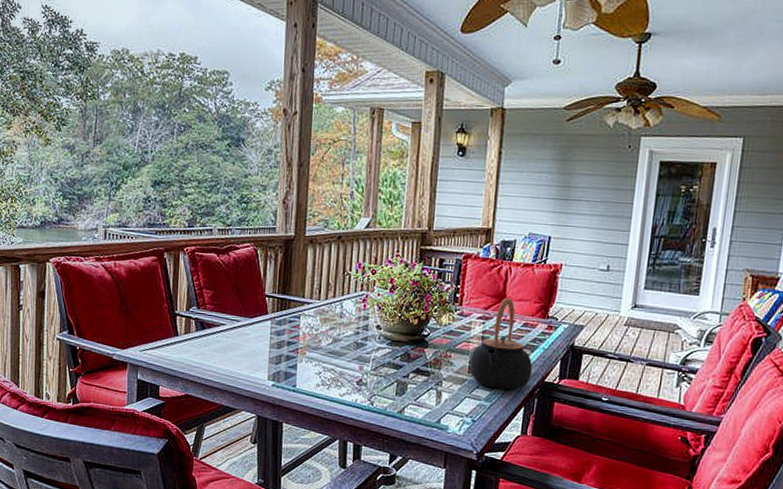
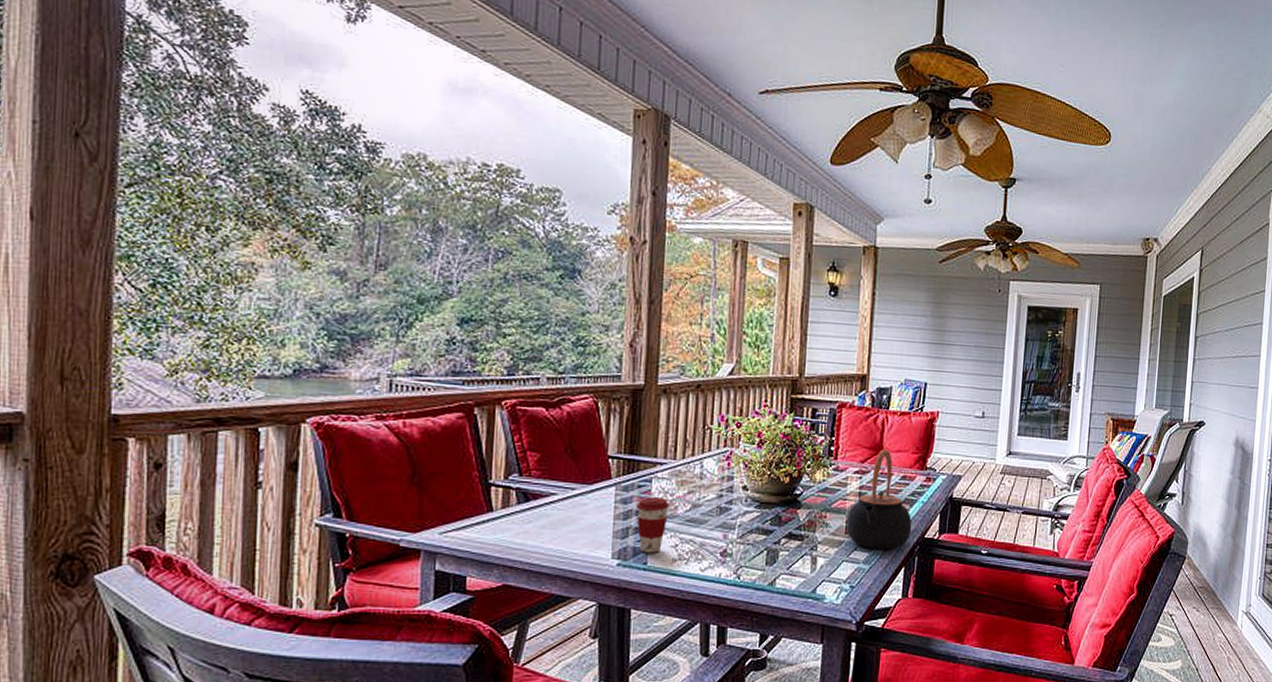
coffee cup: none [287,331,314,378] -> present [636,497,669,553]

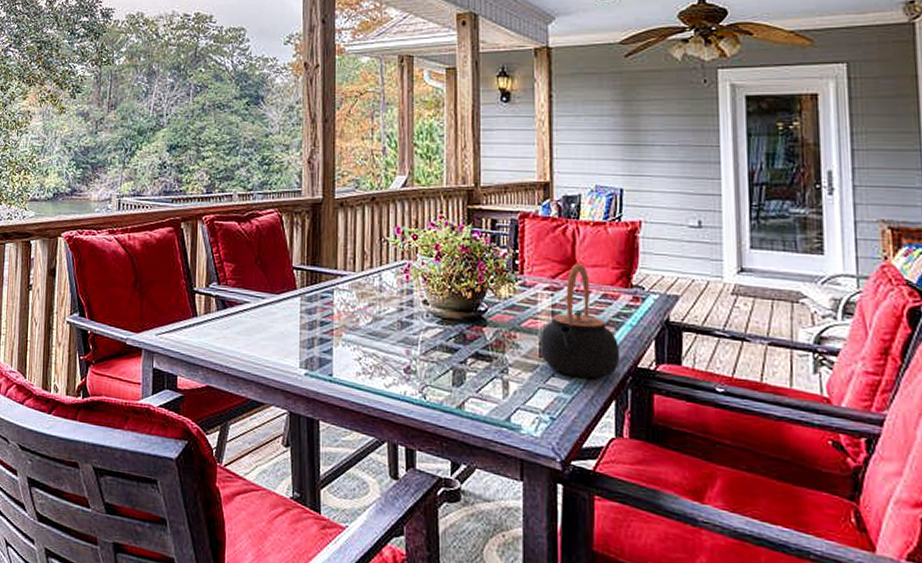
coffee cup: present [636,497,669,553] -> none [320,308,351,365]

